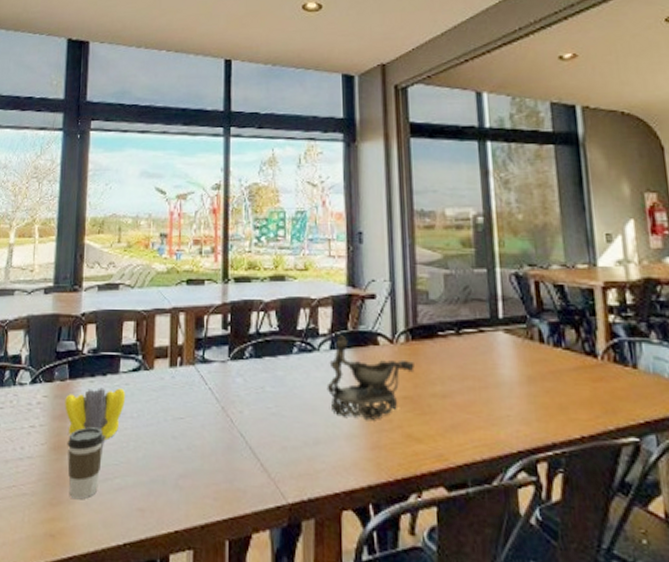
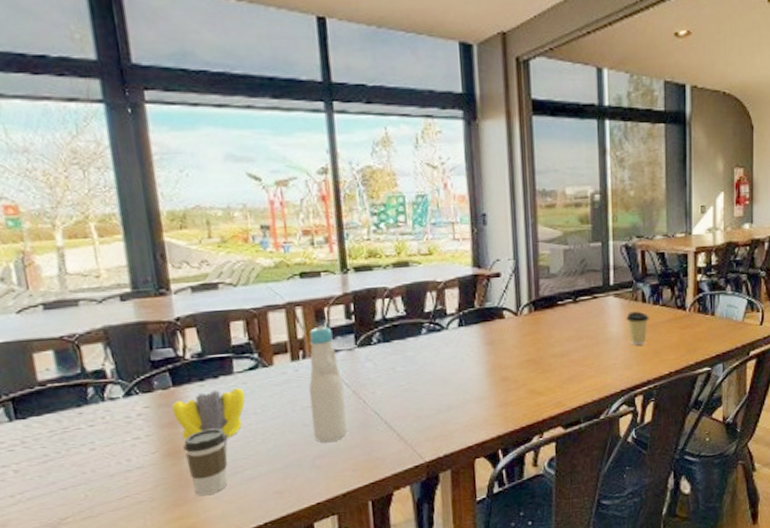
bottle: none [180,334,214,462] -> present [308,326,349,443]
decorative bowl: present [327,335,415,420] -> none [456,313,537,384]
coffee cup: none [520,352,550,396] -> present [626,311,649,346]

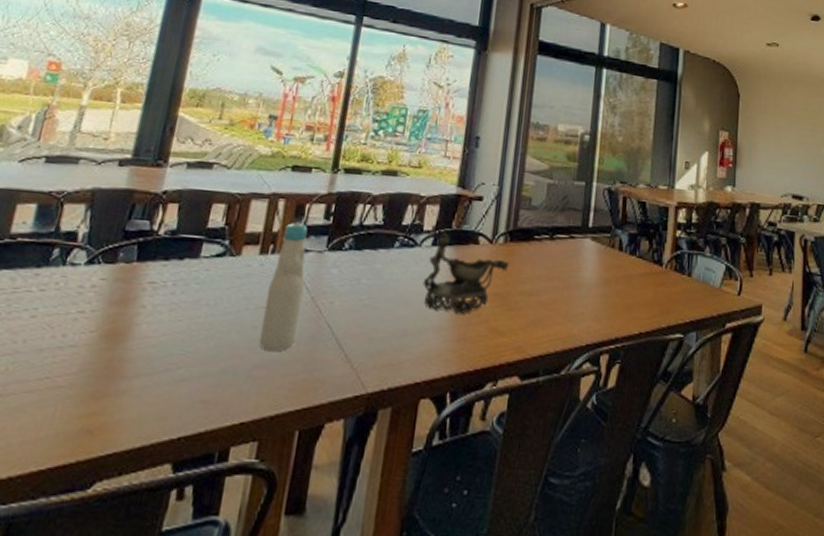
banana bunch: present [172,388,246,445] -> none [126,272,205,335]
coffee cup: present [183,428,228,496] -> none [118,314,172,392]
decorative bowl: none [456,313,537,384] -> present [422,233,509,314]
coffee cup: present [626,311,649,346] -> none [601,258,625,297]

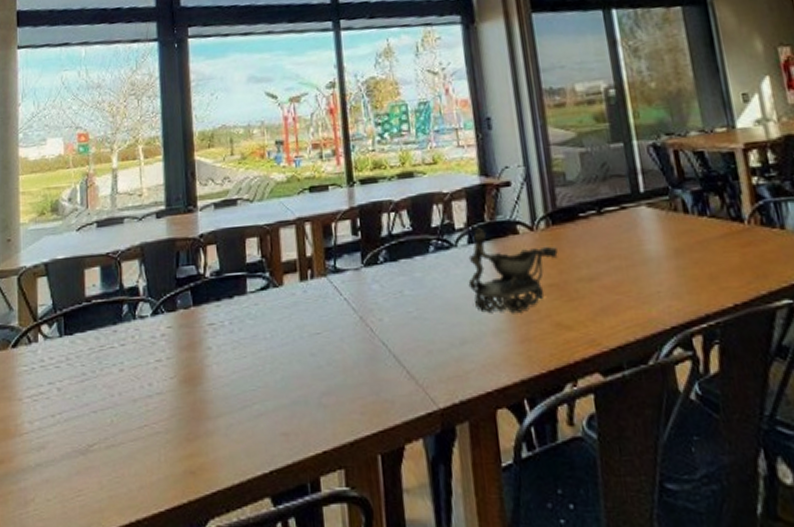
bottle: present [258,222,308,352] -> none [316,242,356,378]

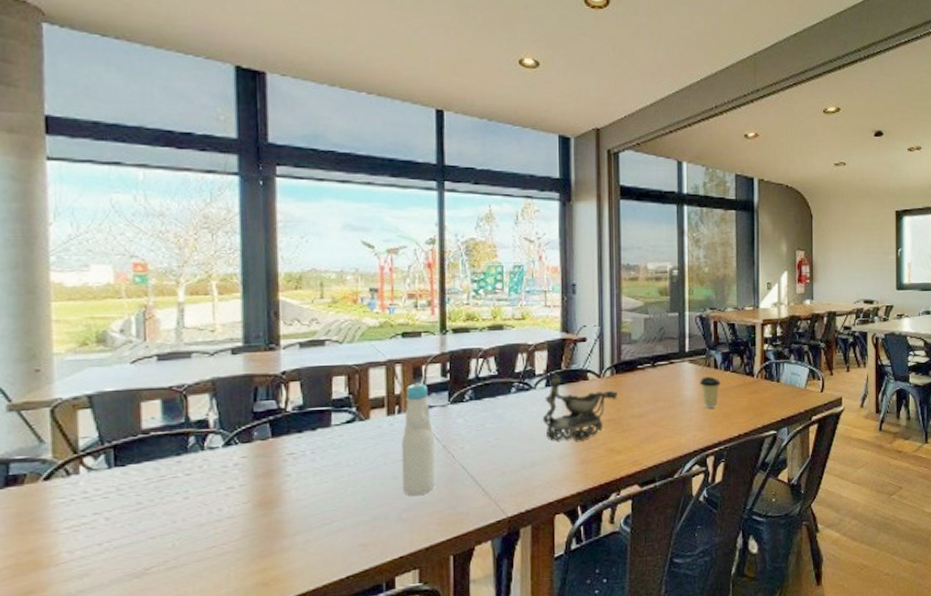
bottle: none [316,242,356,378] -> present [401,382,436,496]
coffee cup: none [665,224,697,268] -> present [700,376,721,409]

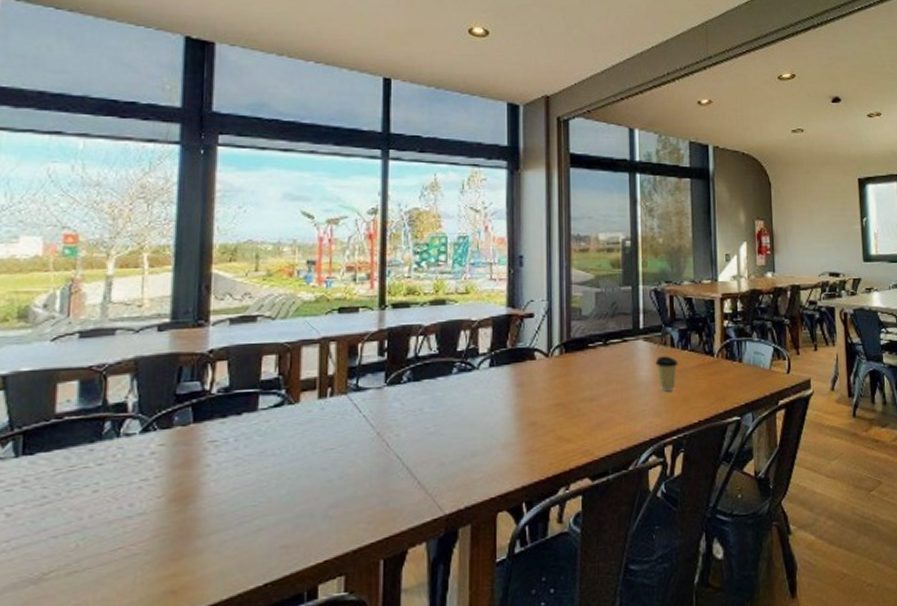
bottle: present [401,382,436,496] -> none [330,362,369,490]
decorative bowl: present [542,374,618,441] -> none [485,353,567,428]

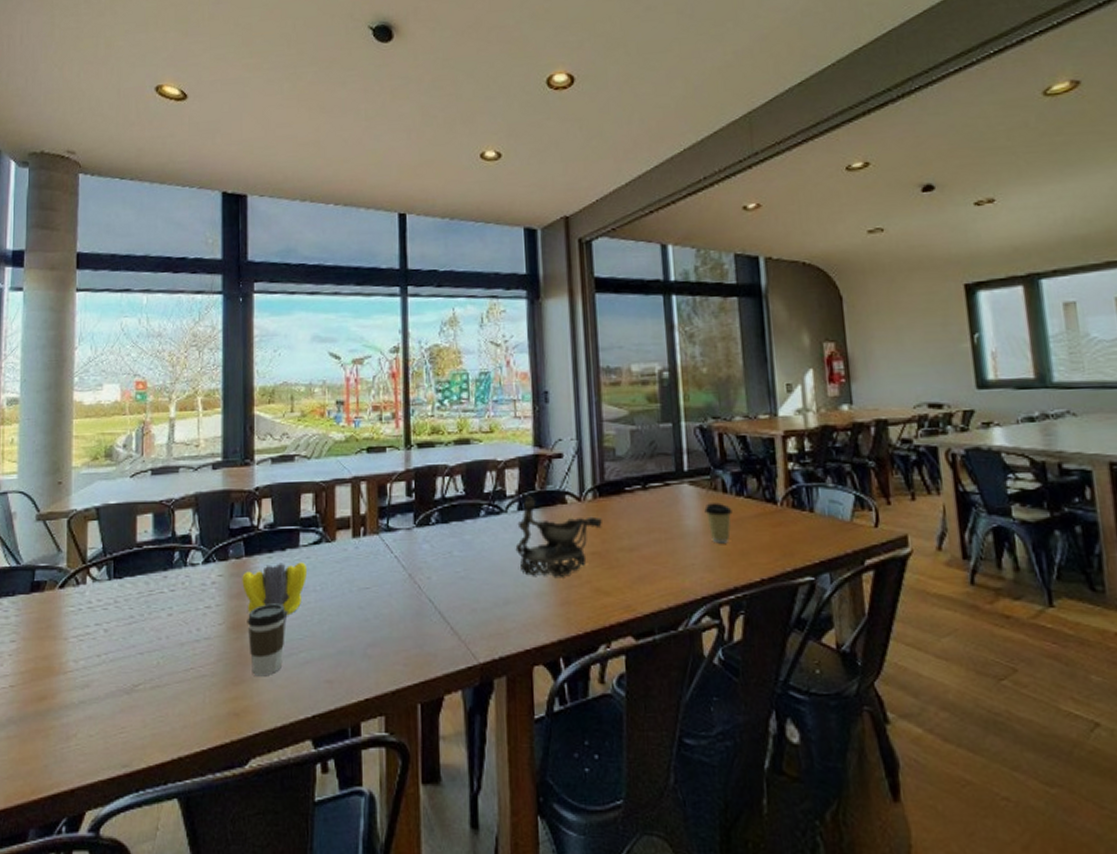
banana bunch: none [188,426,266,490] -> present [242,562,308,622]
coffee cup: none [192,470,240,549] -> present [247,603,286,677]
decorative bowl: none [485,353,567,428] -> present [515,496,602,577]

